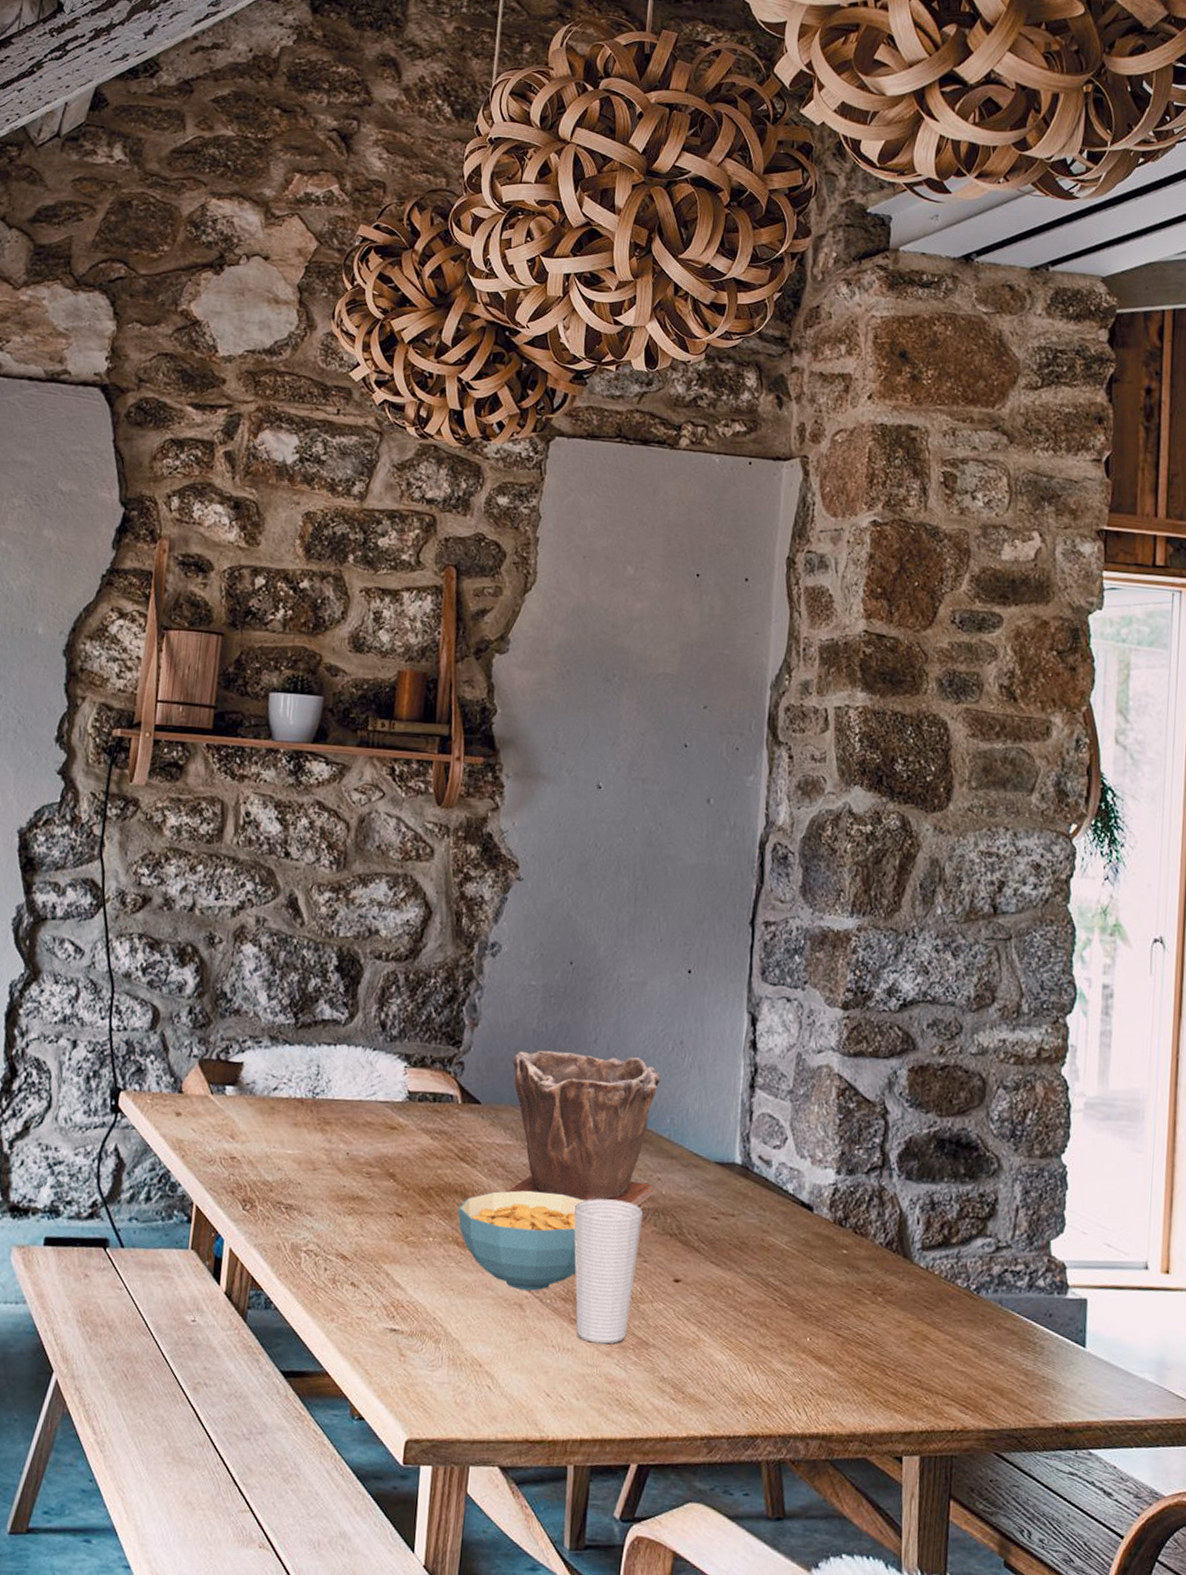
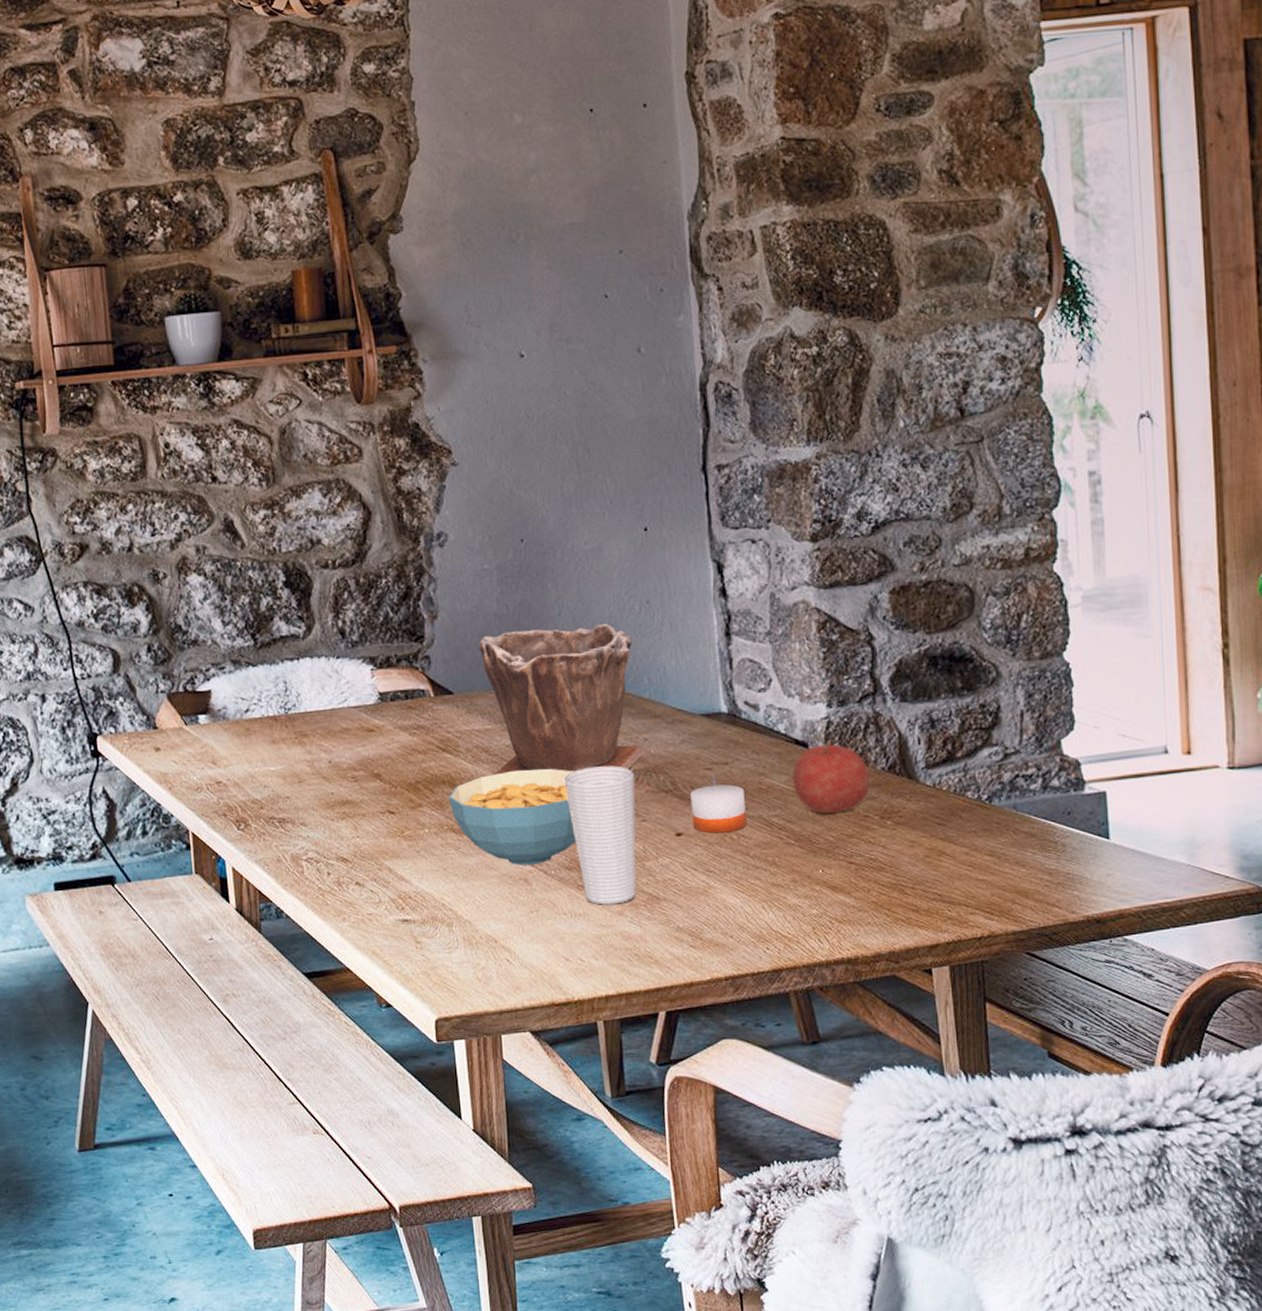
candle: none [691,1227,746,1286] -> present [690,777,748,834]
fruit: none [793,1206,868,1282] -> present [792,739,870,814]

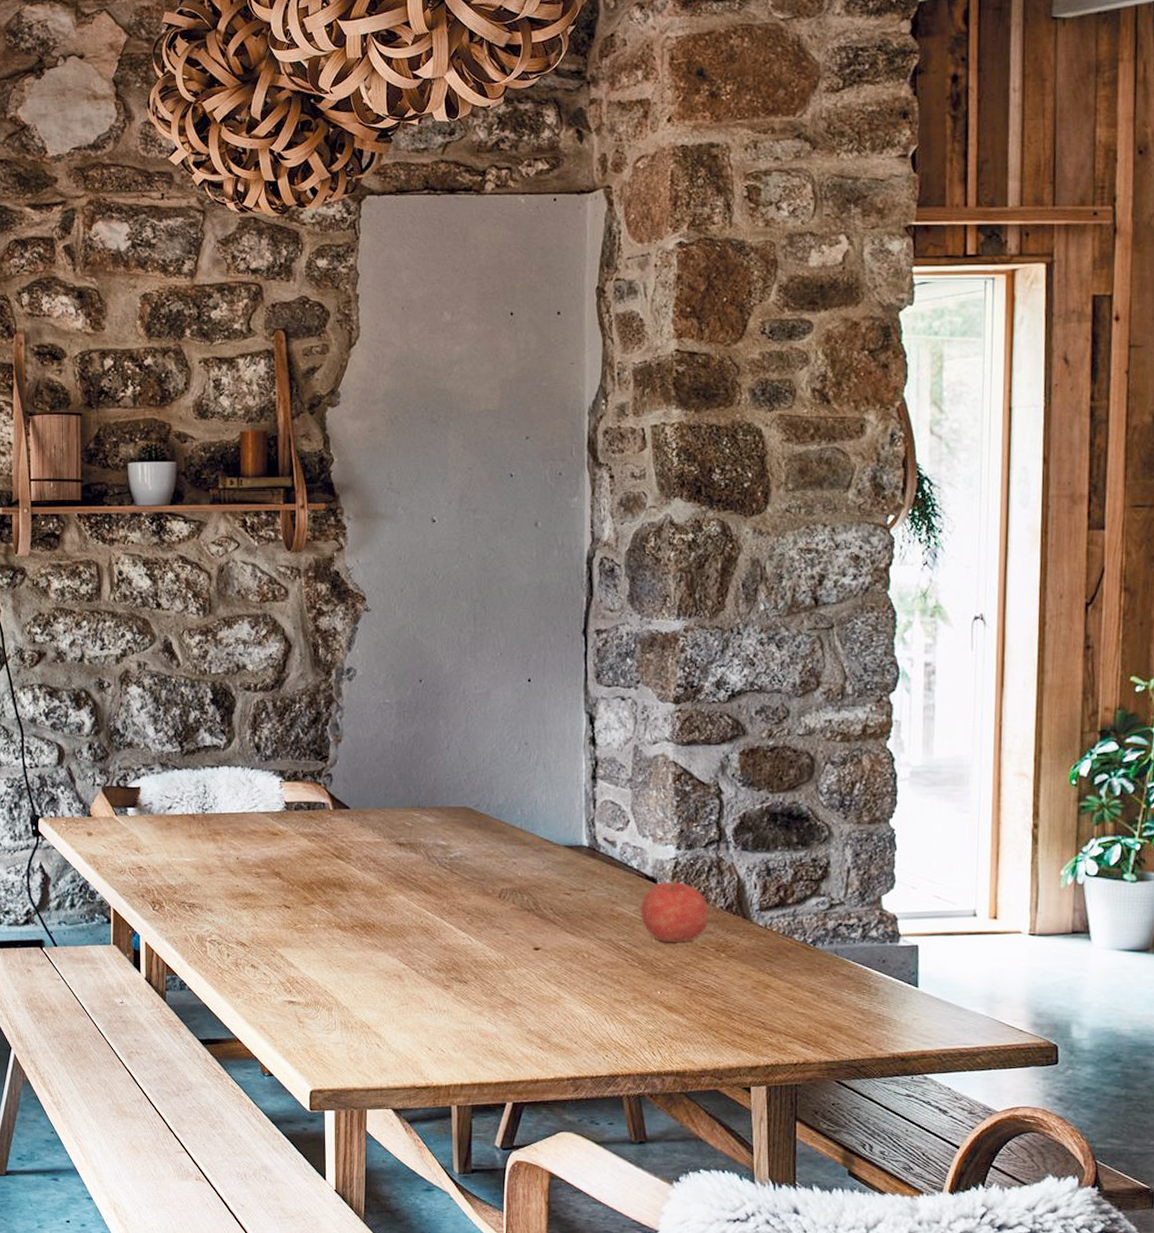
cereal bowl: present [449,768,576,865] -> none [338,879,449,964]
plant pot: present [478,624,646,775] -> none [375,759,514,887]
cup: present [563,766,636,905] -> none [440,883,502,1005]
candle: present [690,777,748,834] -> none [549,901,598,951]

